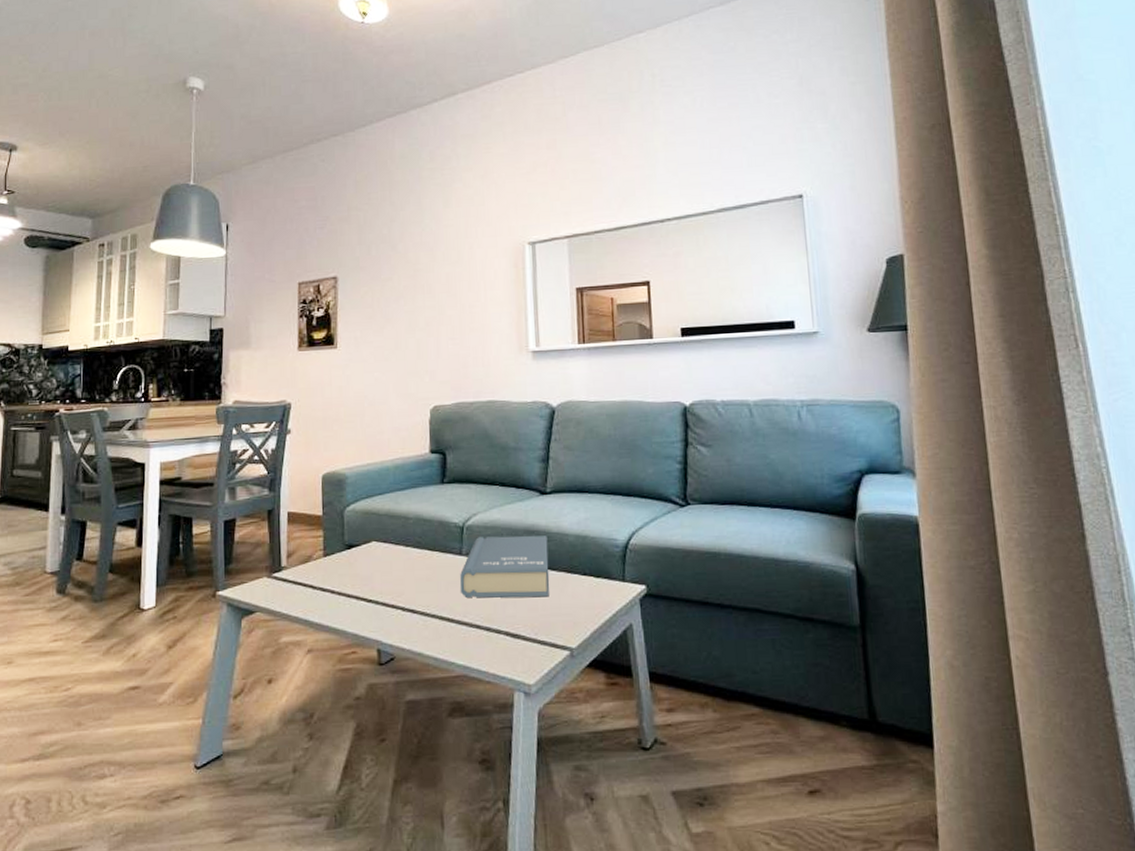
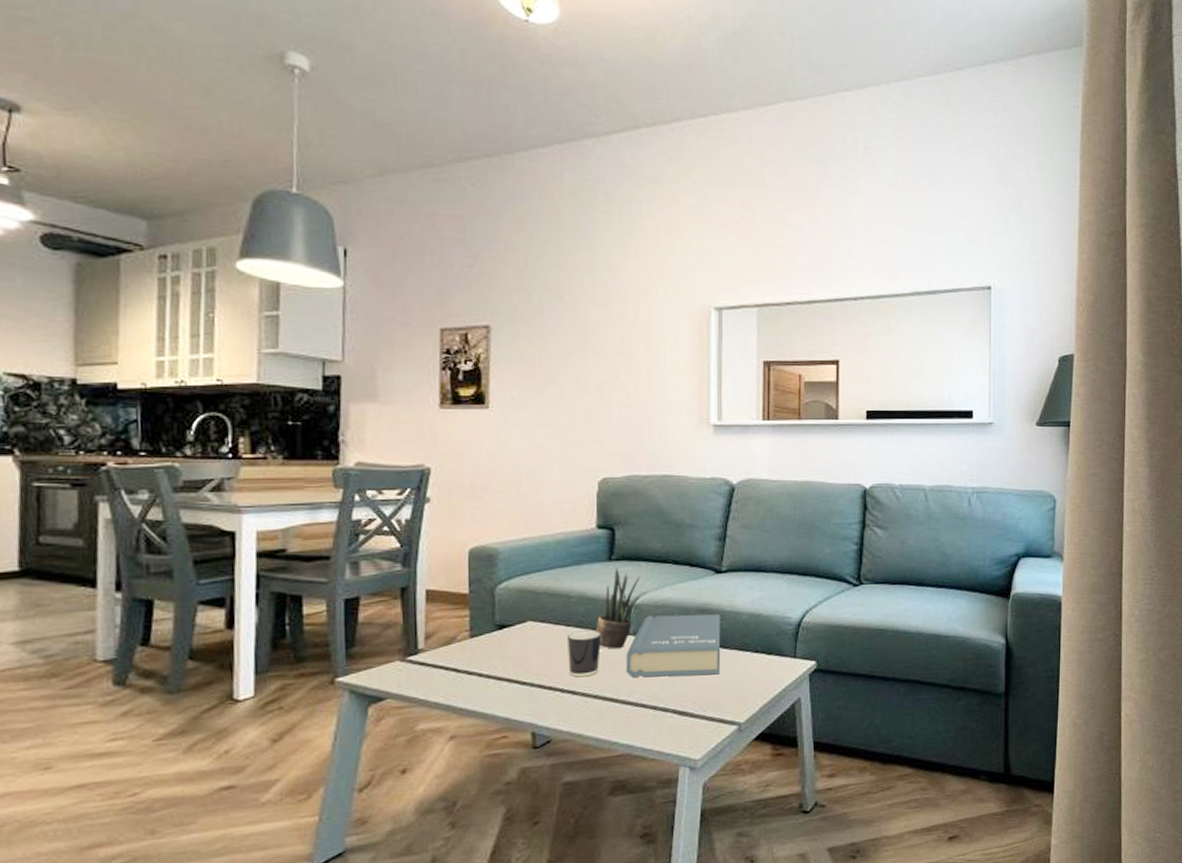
mug: none [406,550,438,596] -> present [566,630,602,677]
potted plant: none [431,489,471,569] -> present [596,567,641,649]

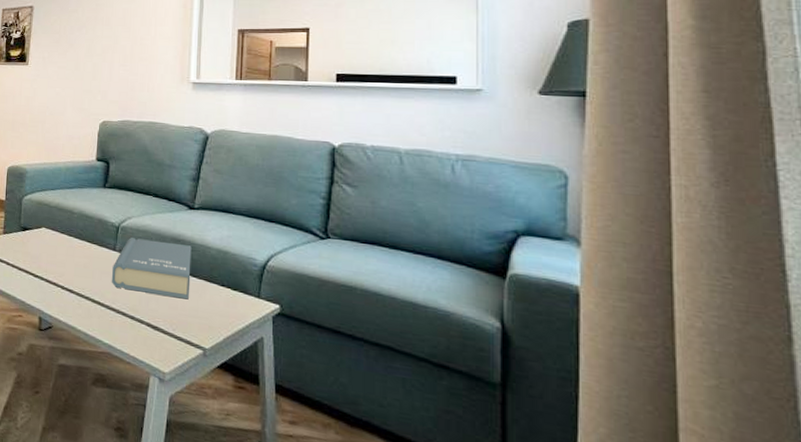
mug: present [566,630,602,677] -> none [68,241,95,280]
potted plant: present [596,567,641,649] -> none [90,193,127,261]

